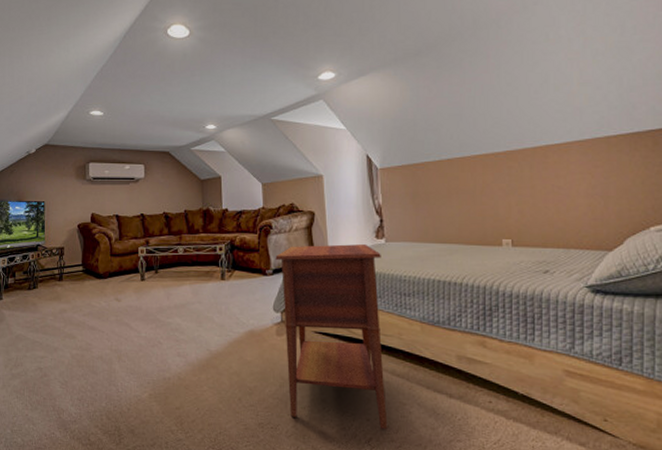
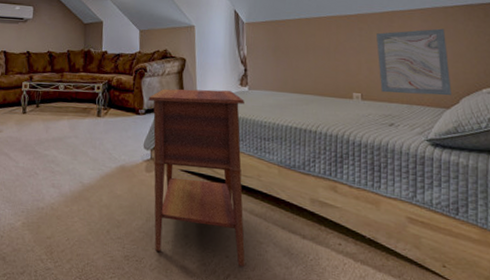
wall art: none [528,161,615,237] -> present [376,28,452,96]

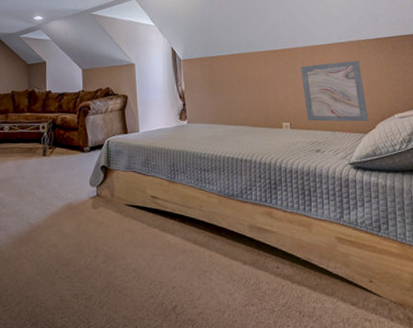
nightstand: present [148,88,245,266] -> none [92,125,191,296]

